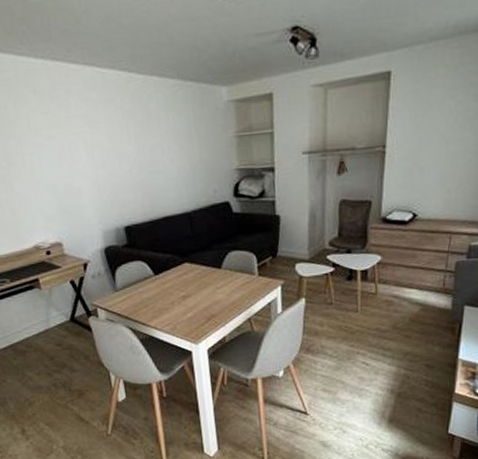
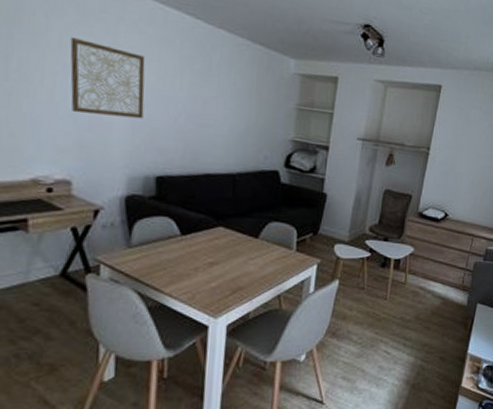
wall art: none [35,119,104,185] -> present [70,38,146,119]

